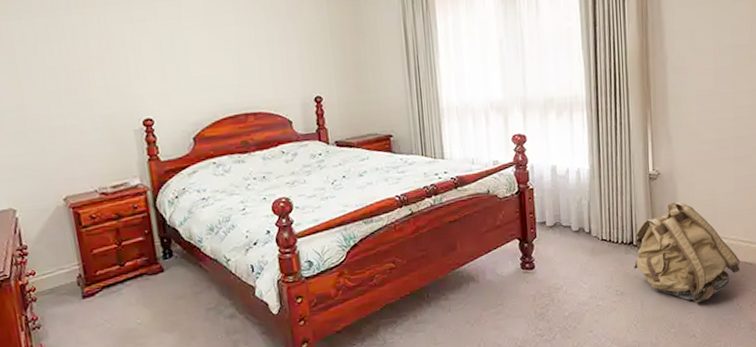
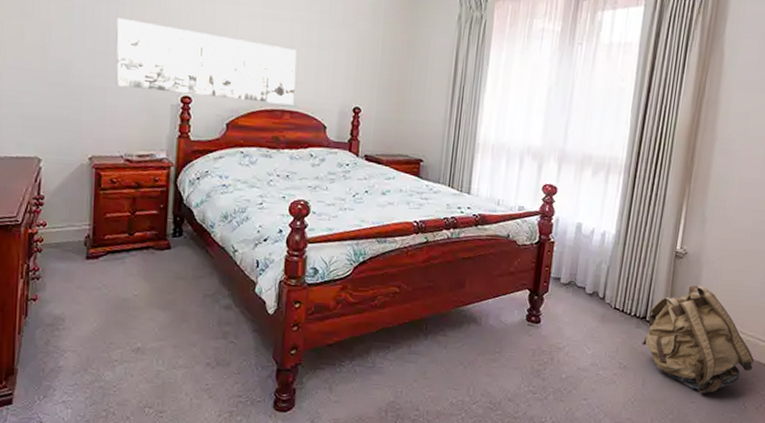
wall art: none [61,51,255,122] -> present [116,17,297,105]

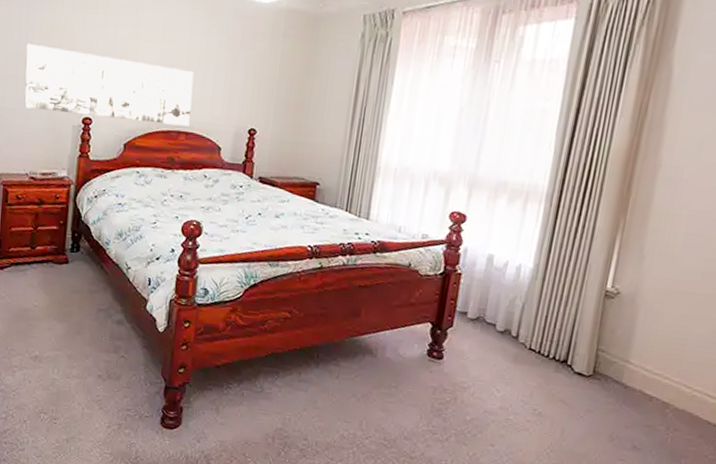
backpack: present [642,285,754,394] -> none [561,329,701,452]

